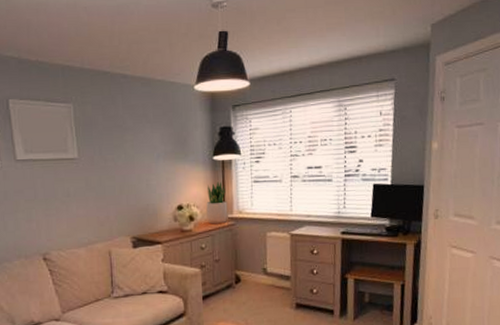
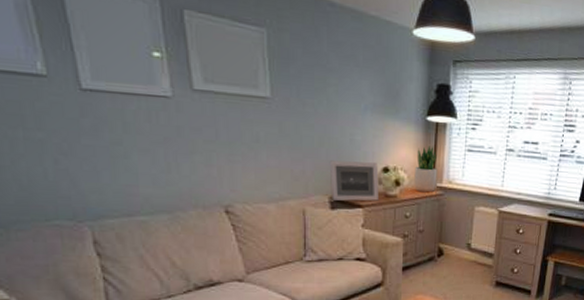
picture frame: none [129,201,175,240] -> present [329,160,379,202]

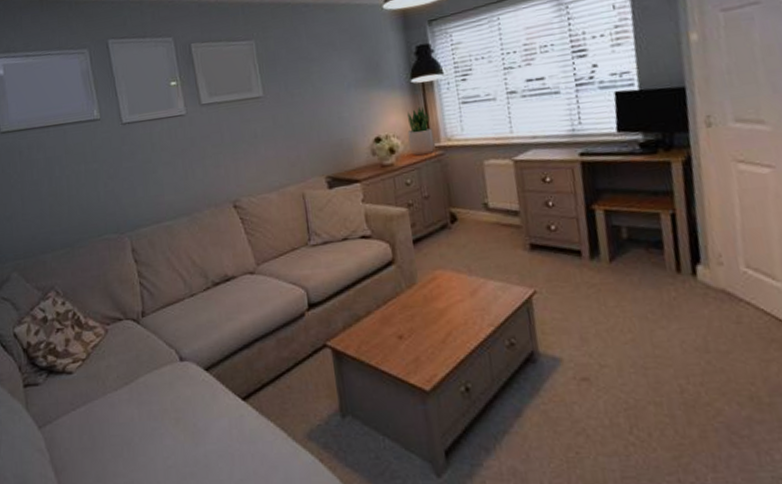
picture frame: present [329,160,379,202] -> none [321,134,375,180]

